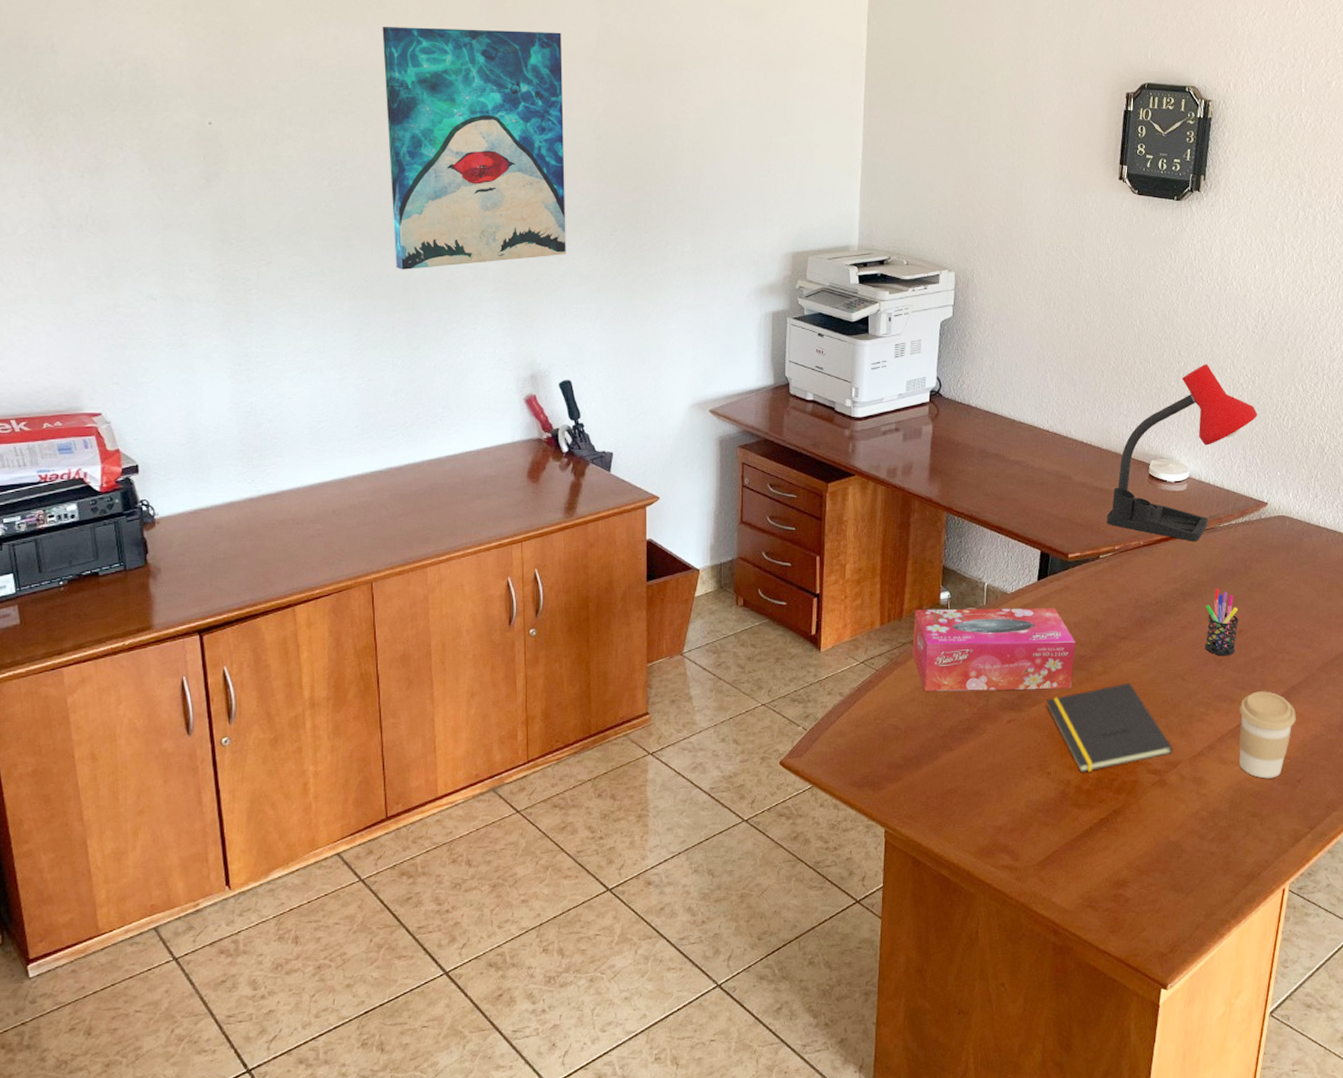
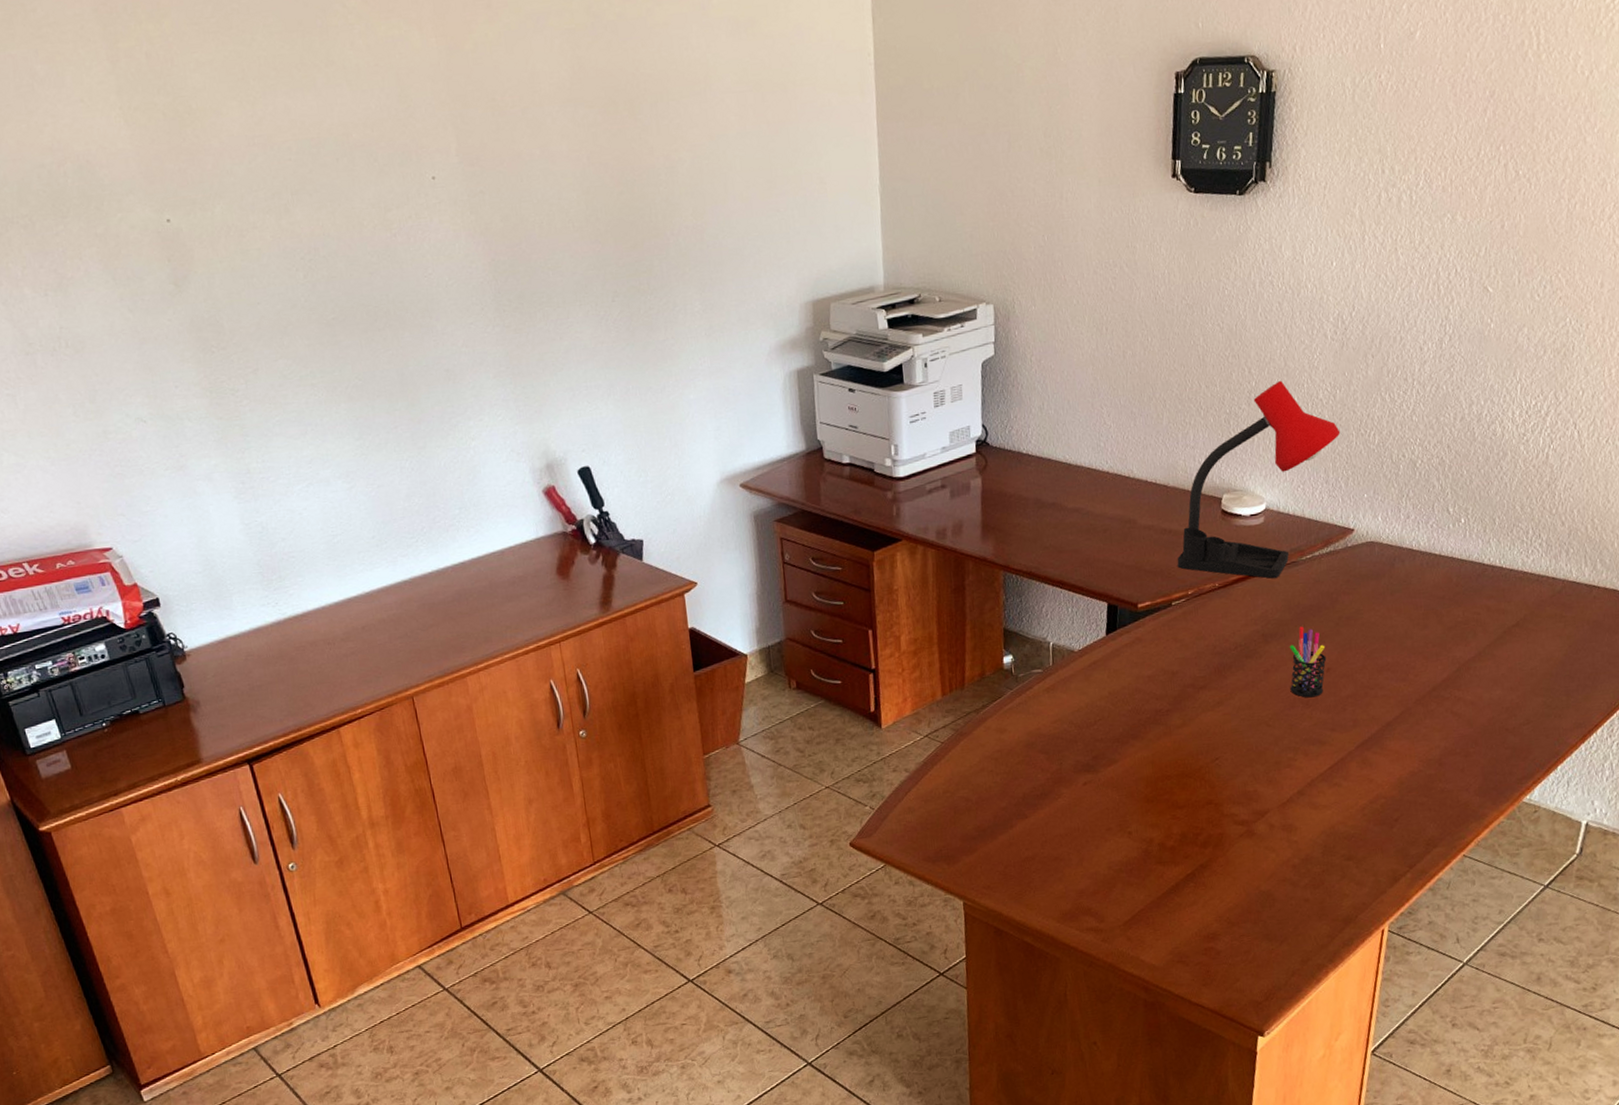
wall art: present [382,27,566,270] -> none [334,72,568,363]
tissue box: present [912,608,1075,692] -> none [977,662,1151,760]
notepad: present [1046,682,1174,772] -> none [1123,733,1261,829]
coffee cup: present [1238,691,1296,779] -> none [1329,730,1392,821]

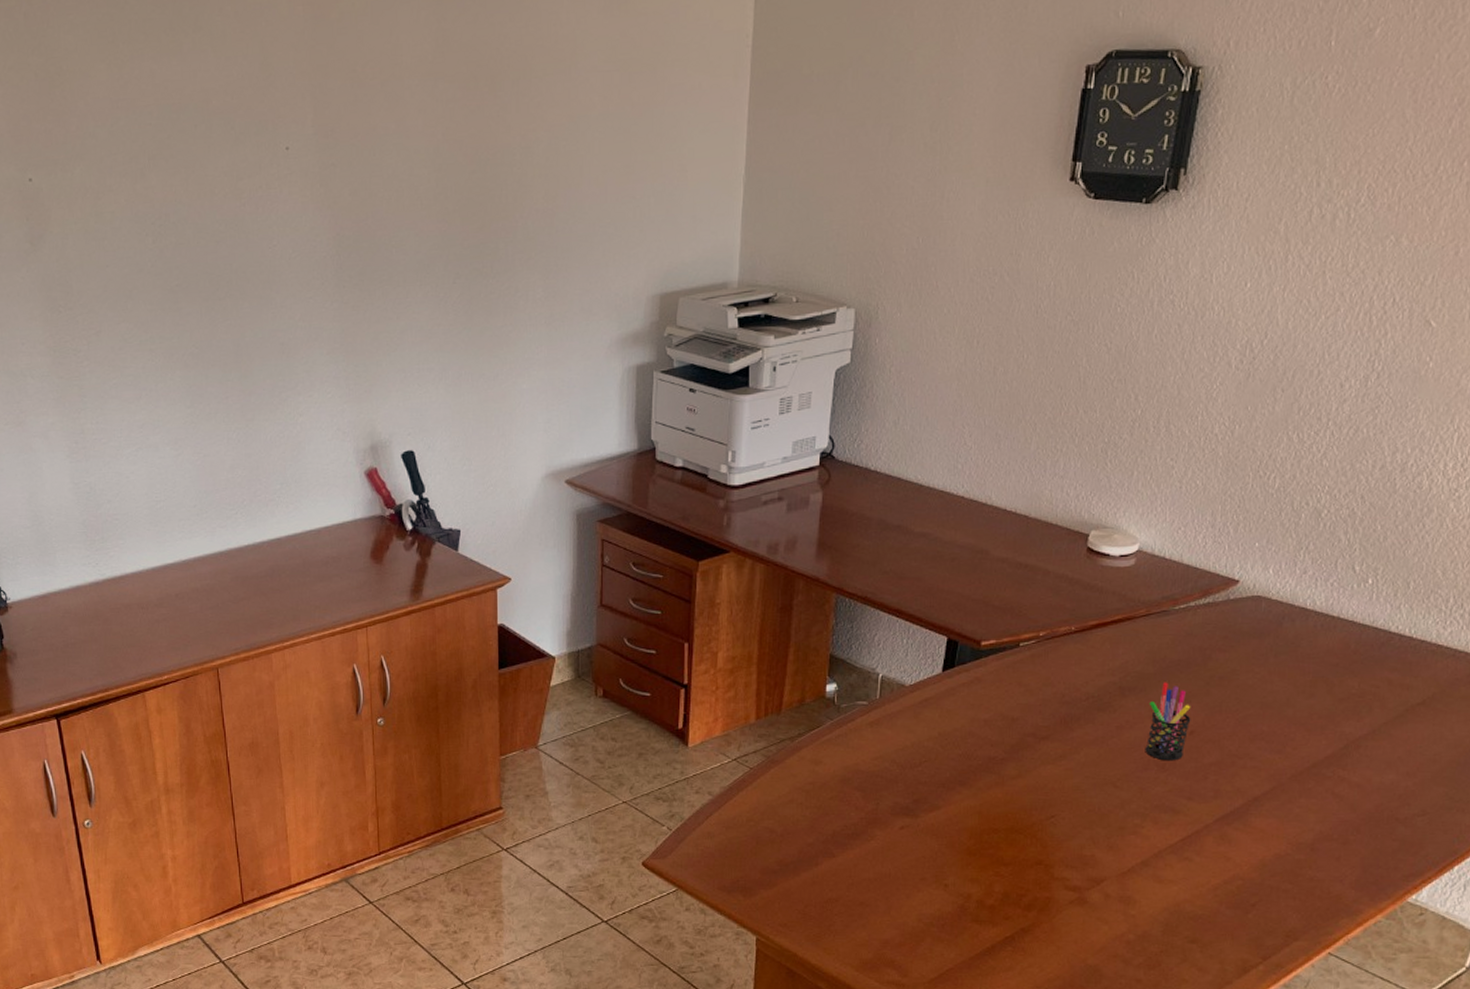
desk lamp: present [1177,380,1341,579] -> none [1030,410,1235,627]

